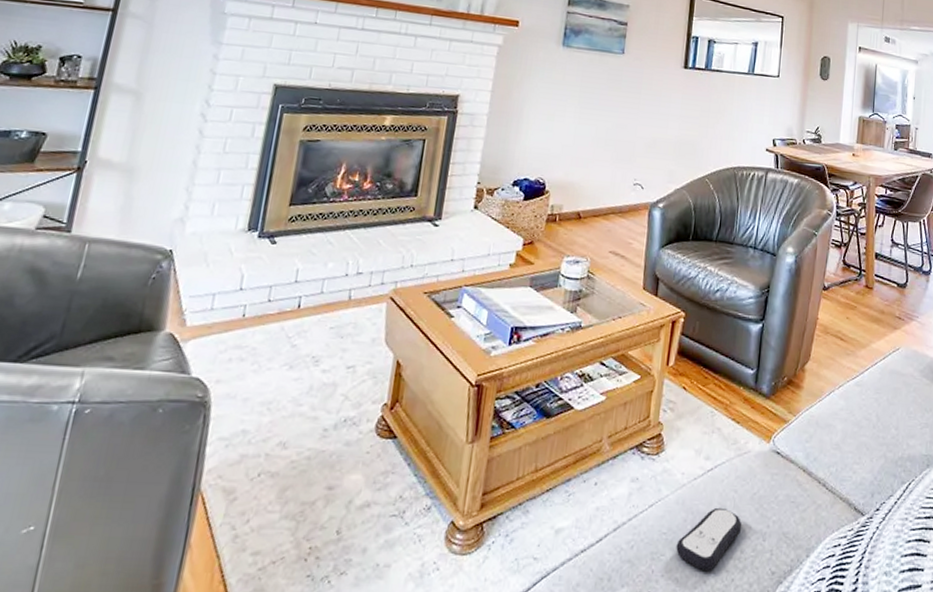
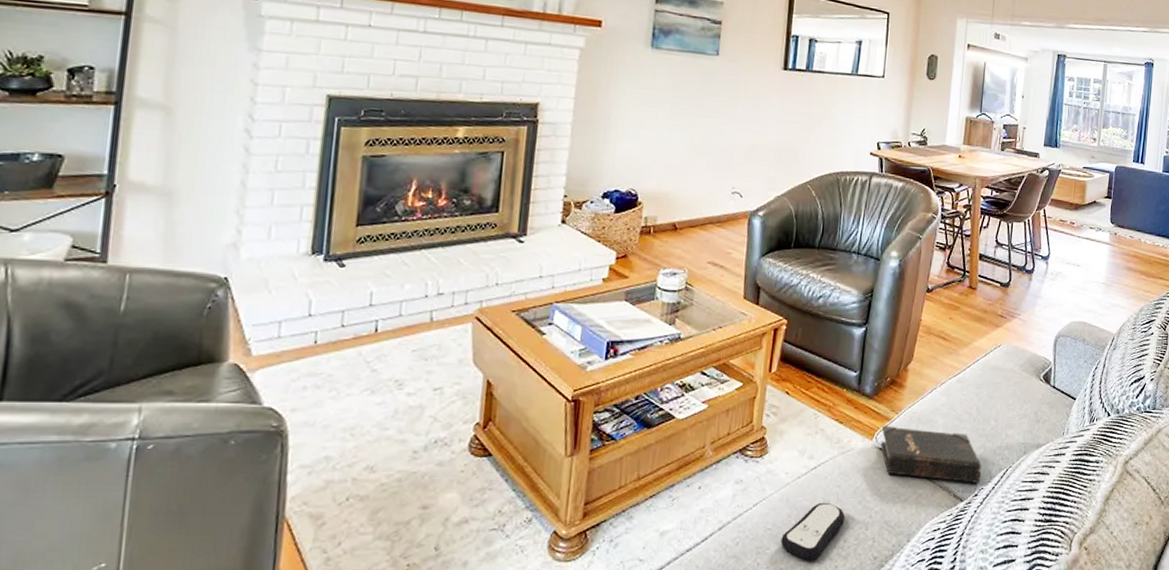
hardback book: none [778,427,882,496] -> present [881,425,981,483]

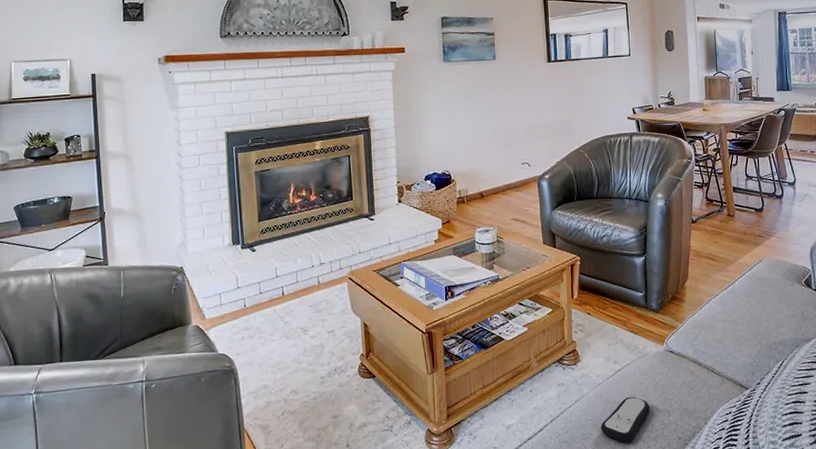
hardback book: present [881,425,981,483] -> none [670,332,760,374]

